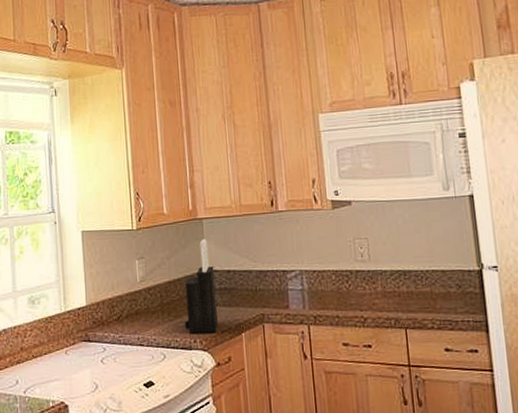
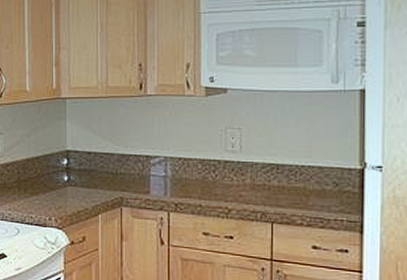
knife block: present [185,239,218,333] -> none [41,119,74,212]

